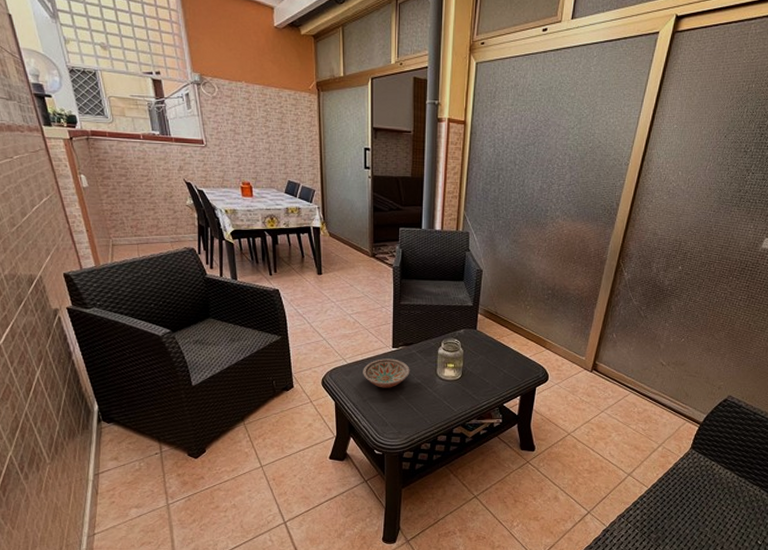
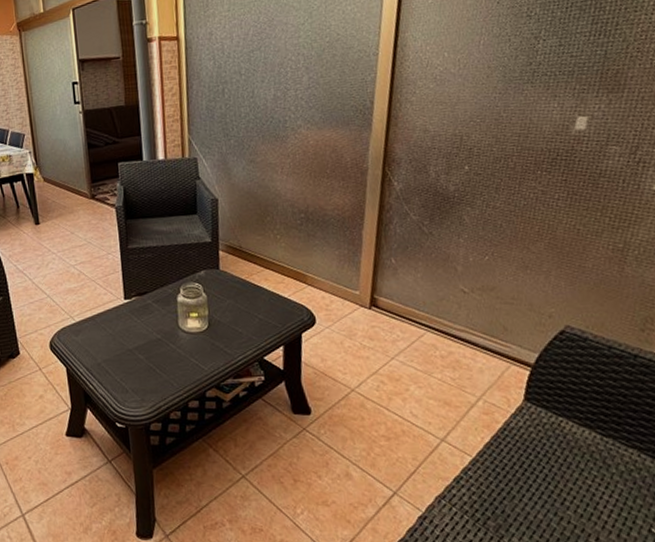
bowl: present [363,359,410,388] -> none [94,312,148,348]

